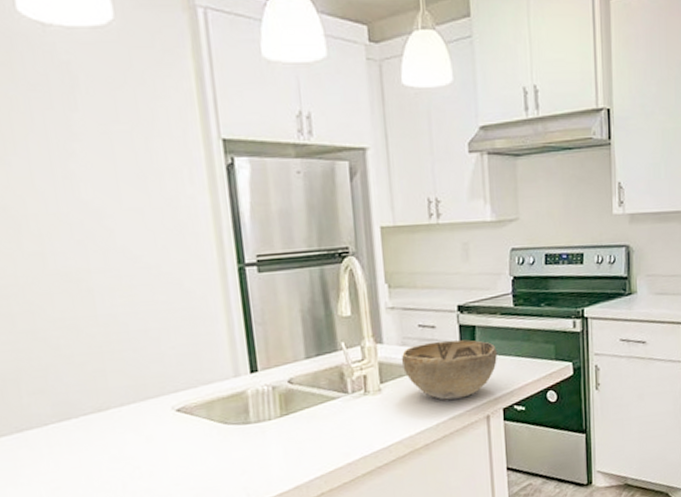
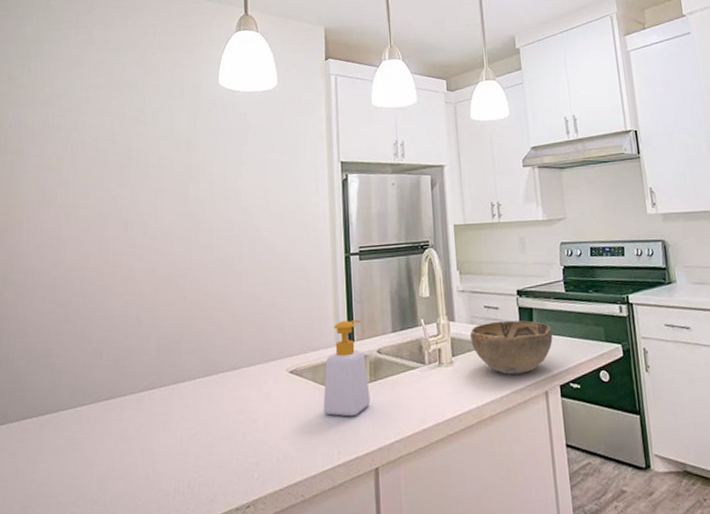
soap bottle: none [222,346,283,456] -> present [323,320,370,417]

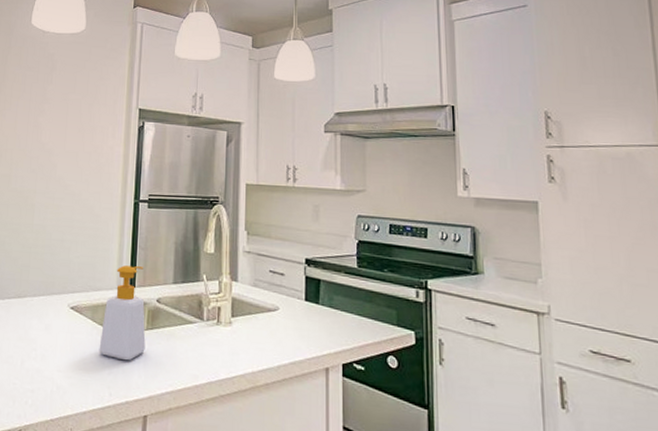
decorative bowl: present [469,320,553,375] -> none [251,287,339,346]

